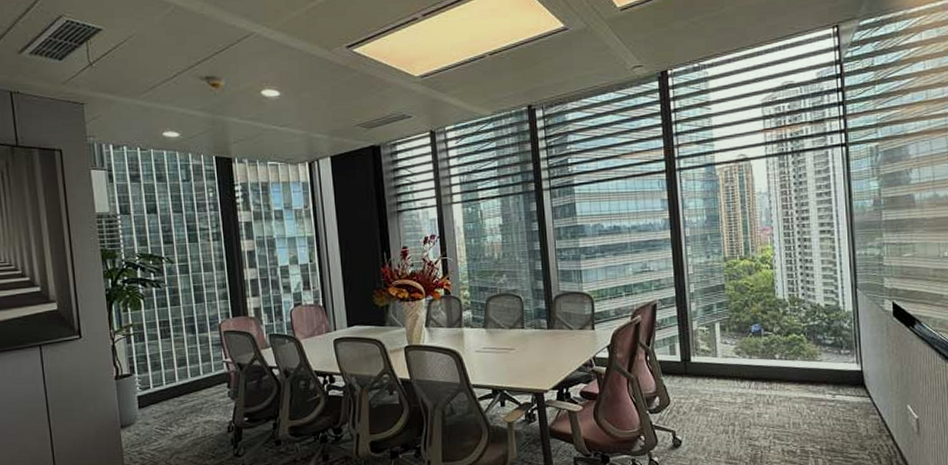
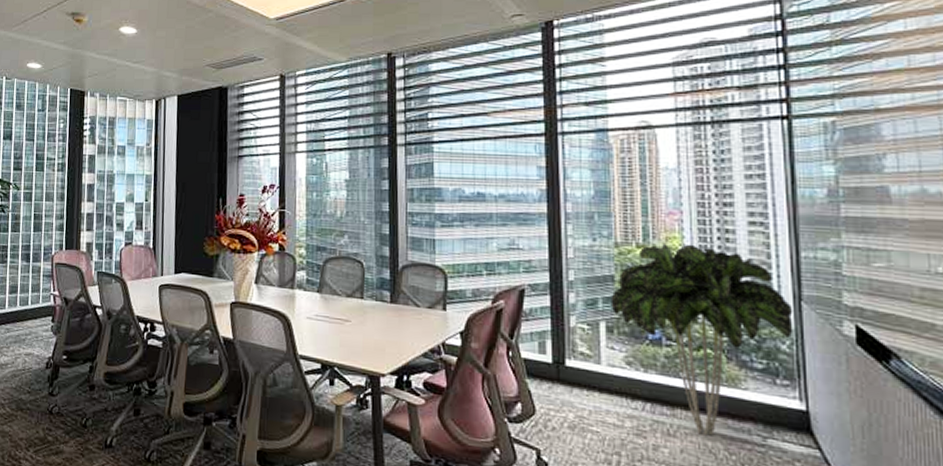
indoor plant: none [722,253,852,400] -> present [610,242,794,436]

